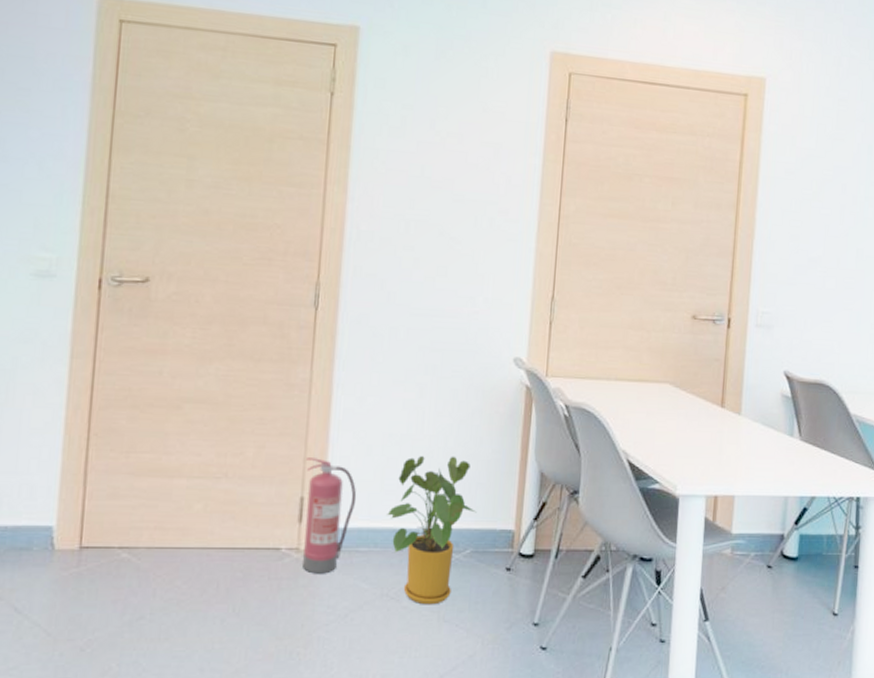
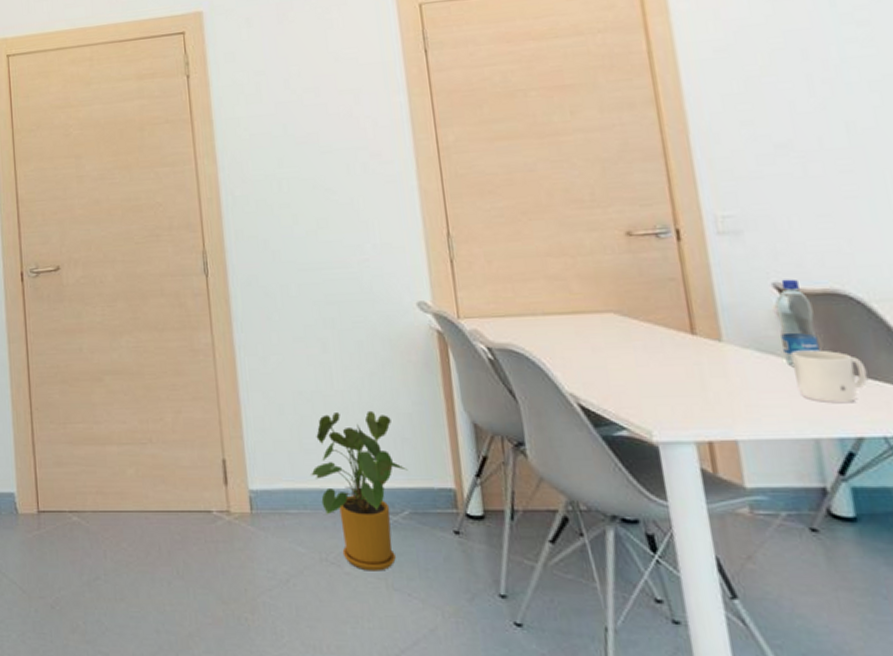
fire extinguisher: present [303,458,357,574] -> none [222,420,278,537]
bottle: none [778,369,806,438] -> present [775,279,820,366]
mug: none [782,426,829,470] -> present [790,350,868,404]

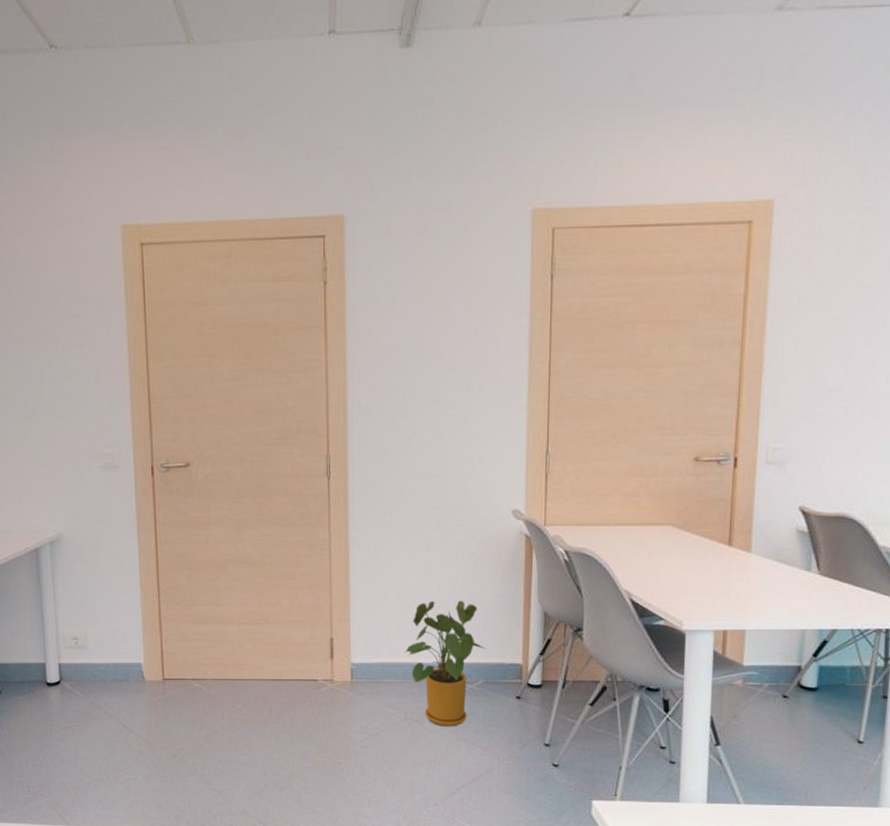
bottle: present [775,279,820,366] -> none [794,504,825,573]
mug: present [790,350,868,404] -> none [798,561,852,603]

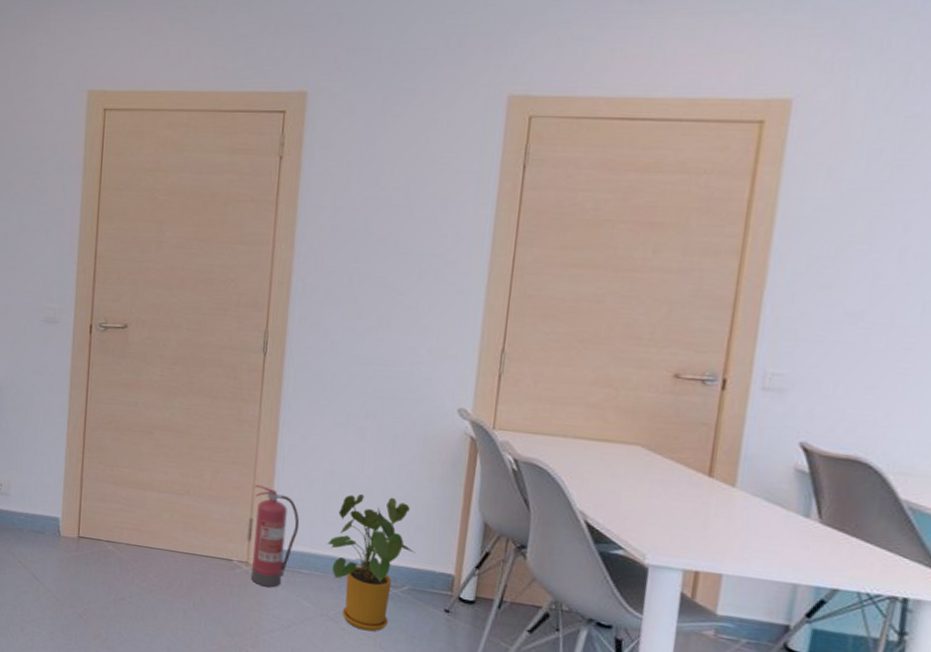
fire extinguisher: none [332,605,378,701] -> present [251,485,300,588]

